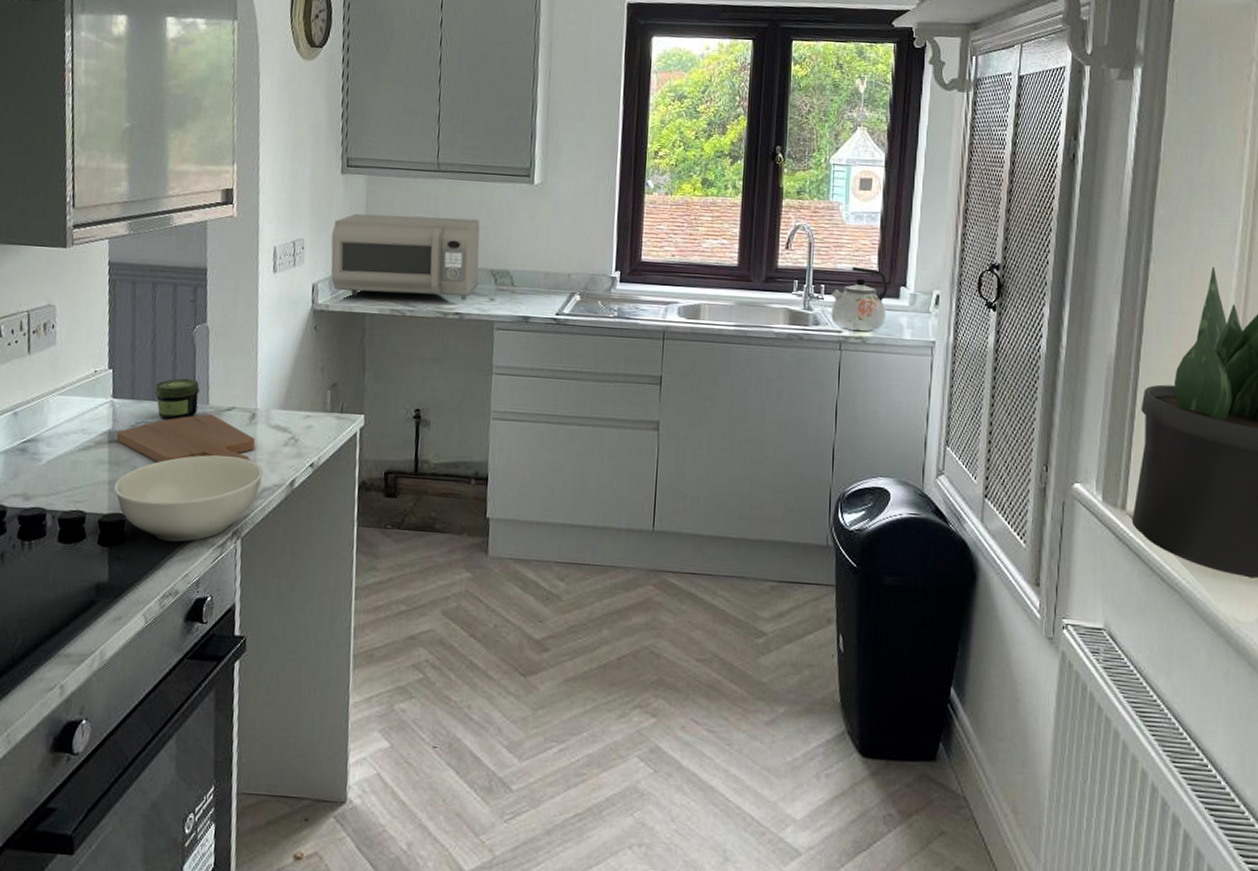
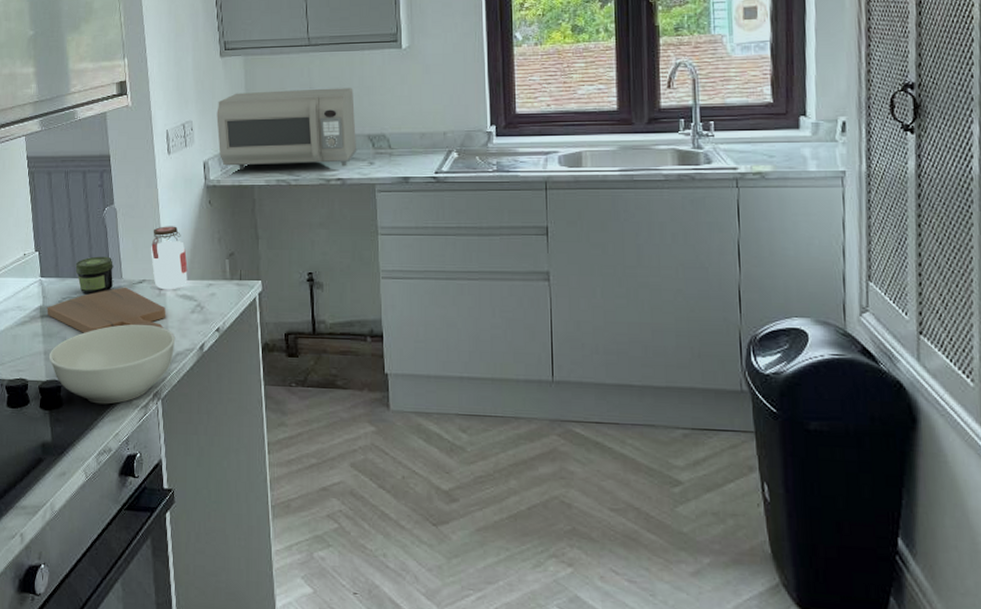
jar: none [244,350,285,420] -> present [150,226,188,290]
kettle: present [831,267,887,332] -> none [721,100,787,167]

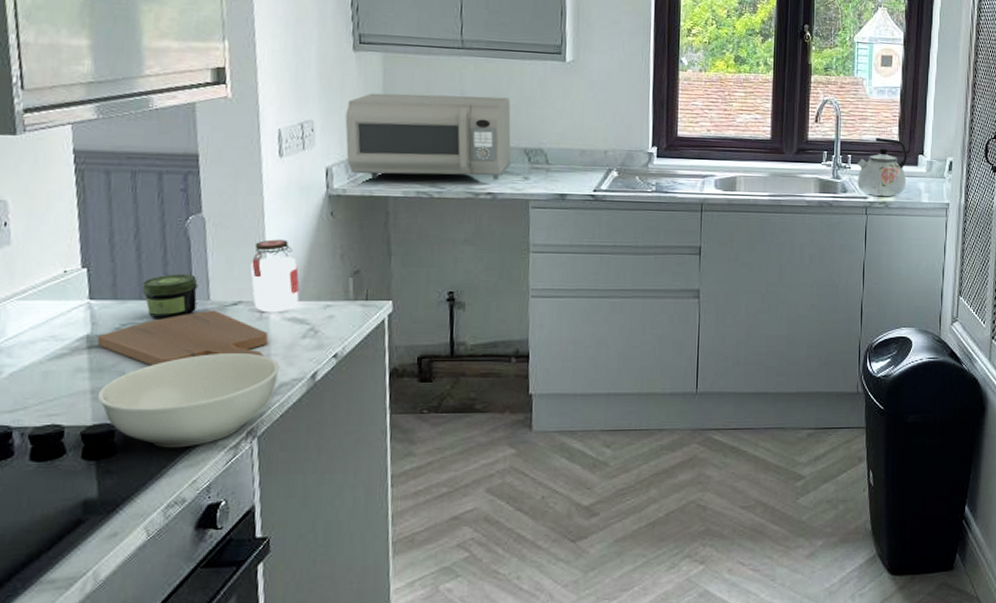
kettle: none [721,100,787,167] -> present [857,138,907,197]

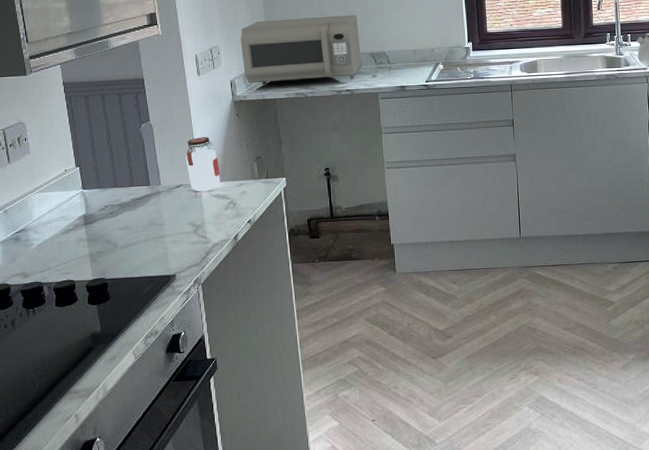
cutting board: present [97,310,269,366] -> none [90,192,203,235]
bowl: present [97,352,280,448] -> none [94,222,212,295]
jar: present [142,274,198,320] -> none [116,167,152,201]

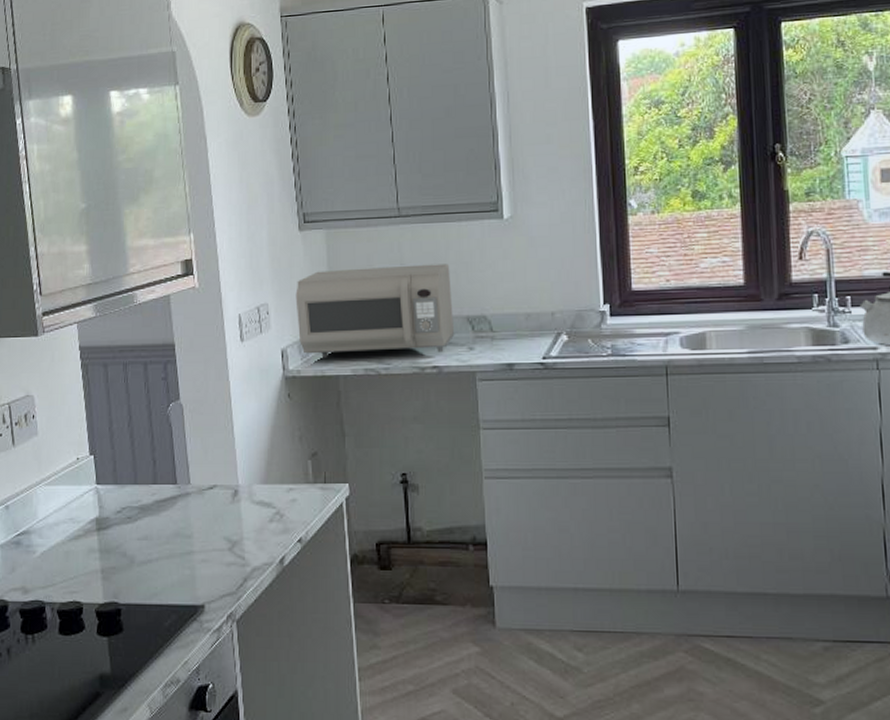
jar: present [185,137,221,192] -> none [222,423,265,496]

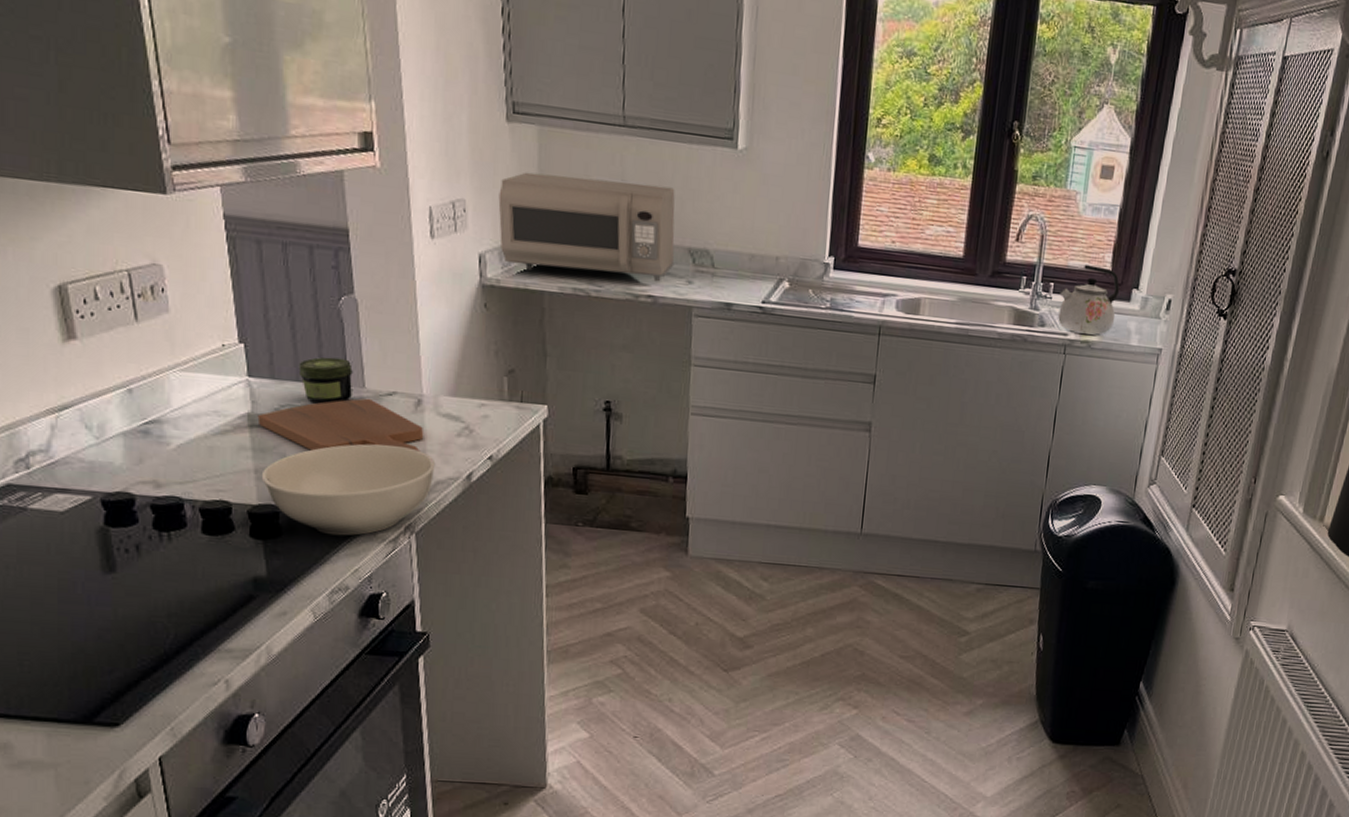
cutting board: none [104,493,241,548] -> present [257,398,424,452]
bowl: none [106,535,252,629] -> present [261,443,436,536]
jar: none [136,459,180,503] -> present [298,357,353,404]

